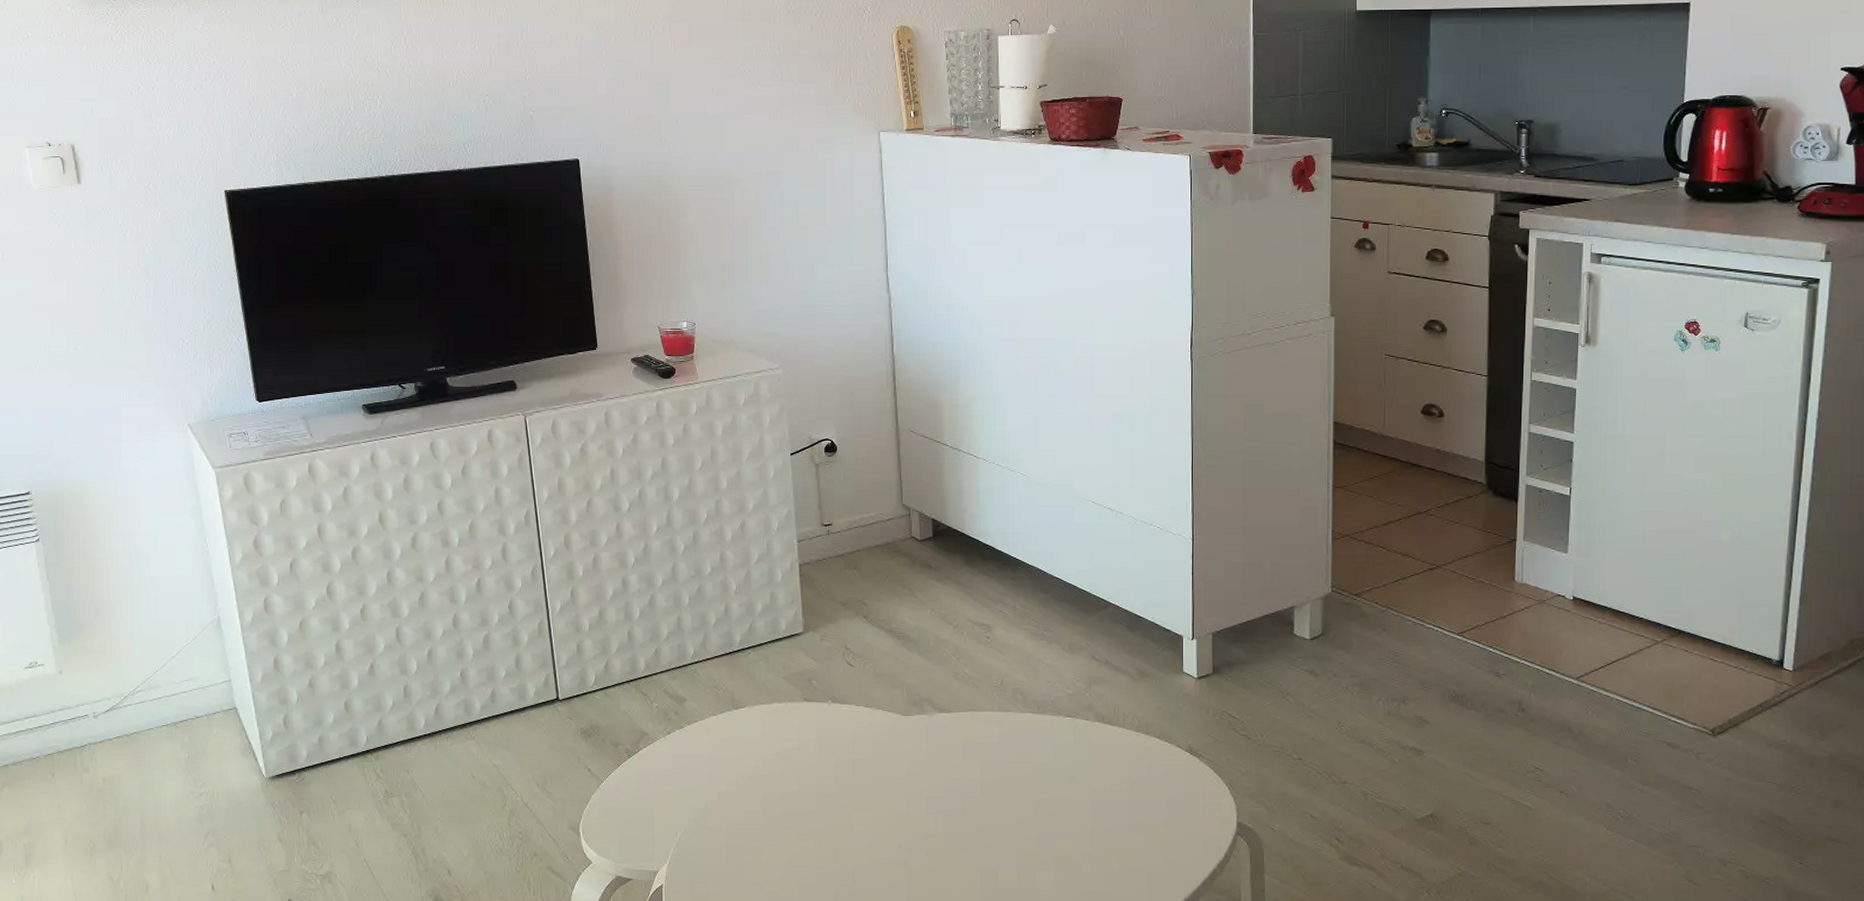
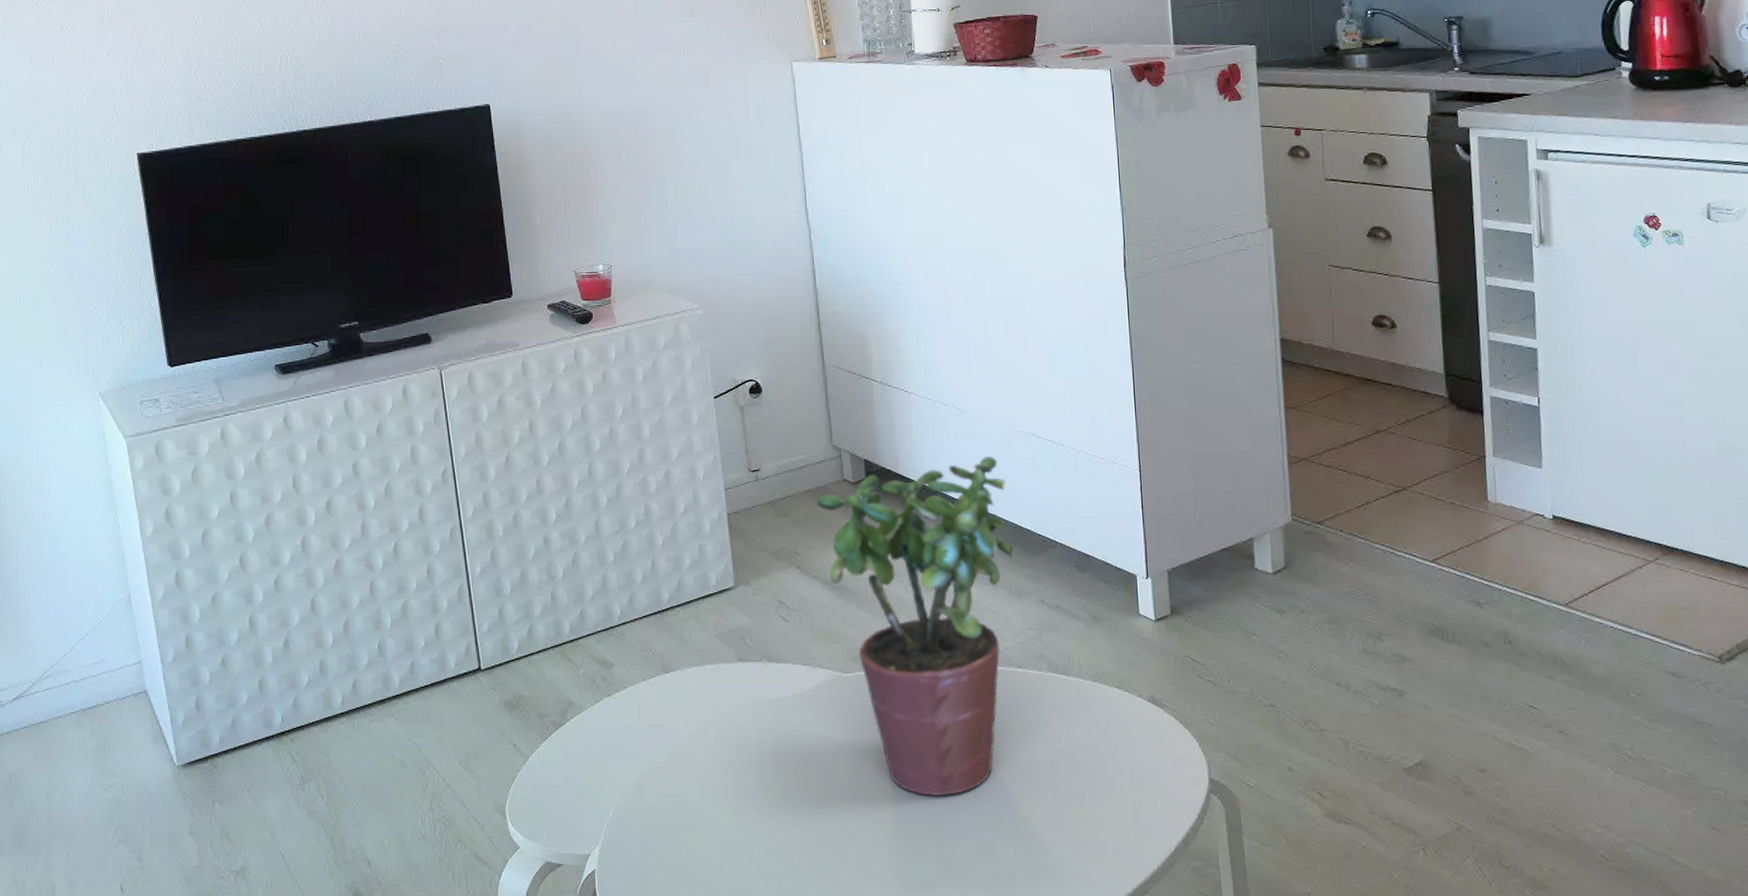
potted plant: none [885,521,1069,830] -> present [817,457,1014,797]

